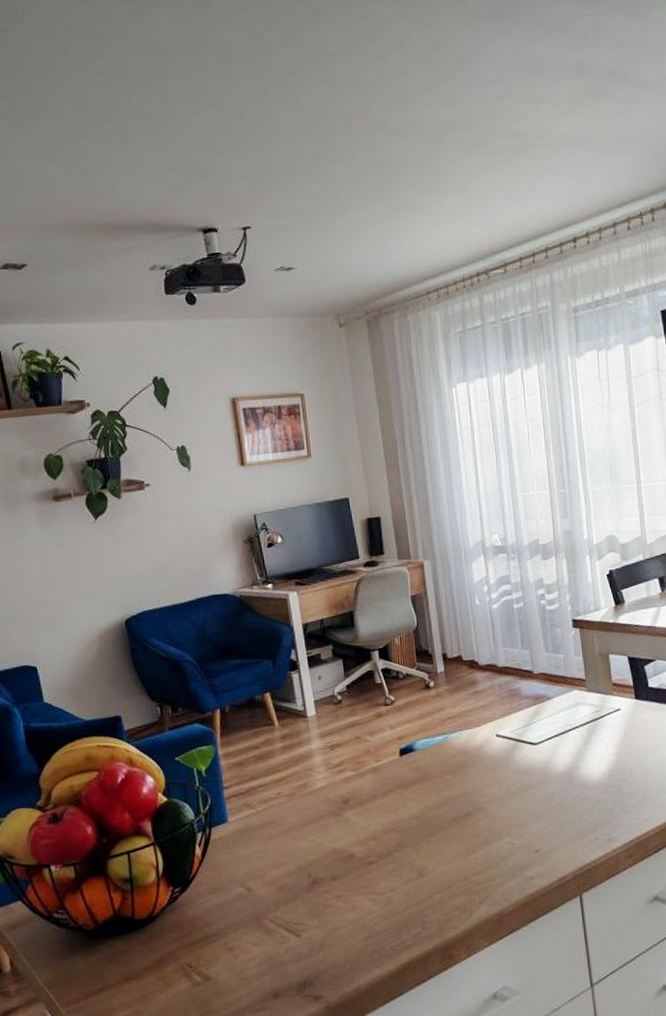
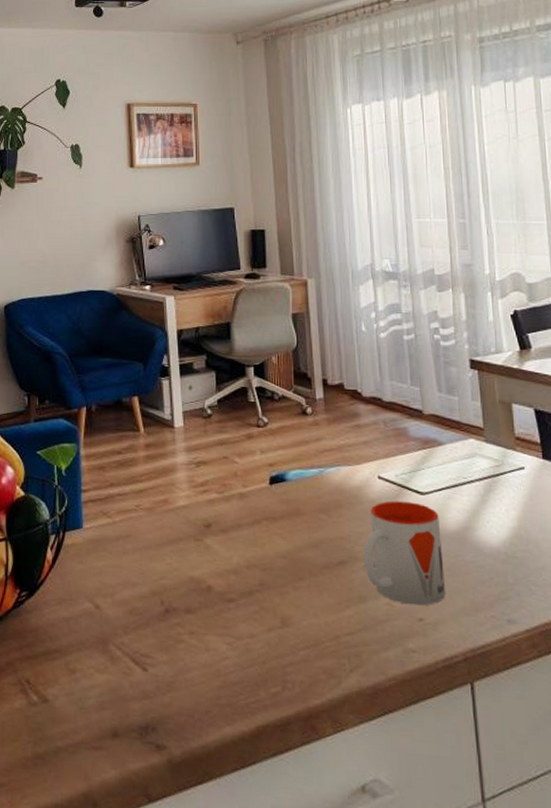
mug: none [486,752,557,841] -> present [363,501,445,606]

